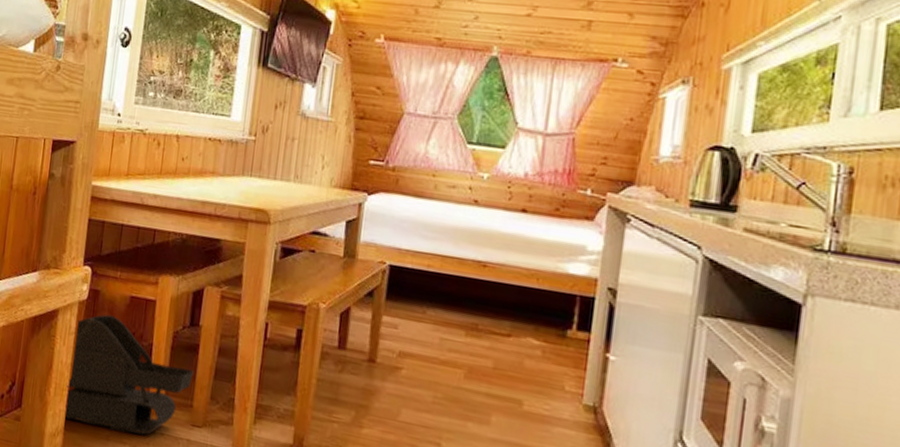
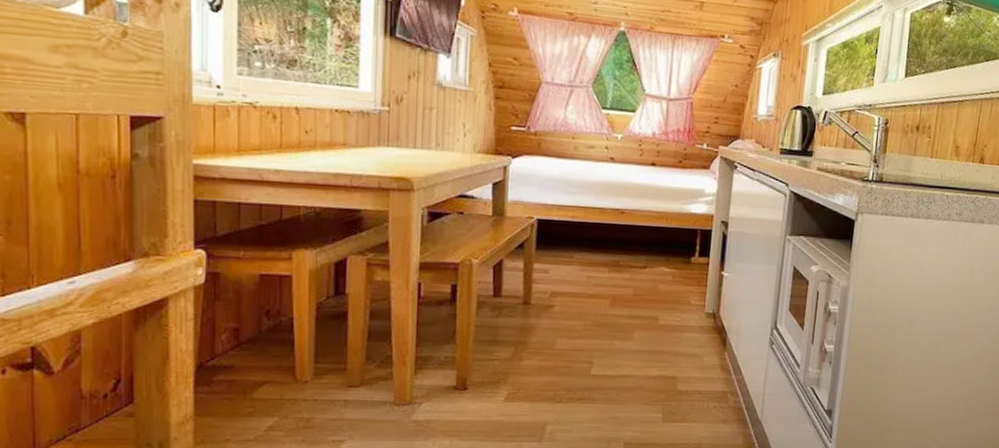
pouch: present [64,314,194,435] -> none [191,295,344,407]

